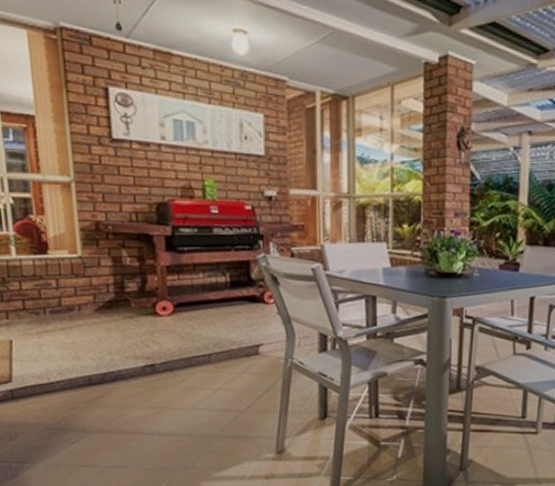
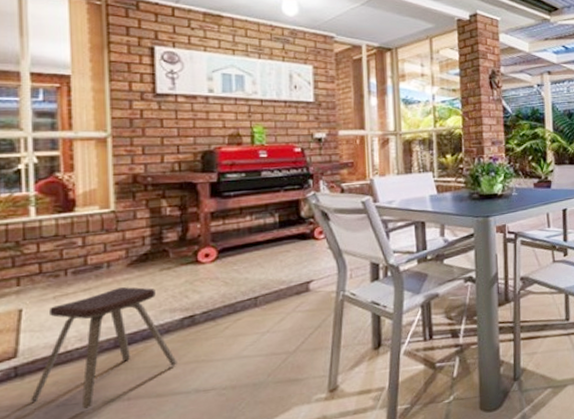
music stool: none [25,331,142,435] -> present [31,287,177,409]

